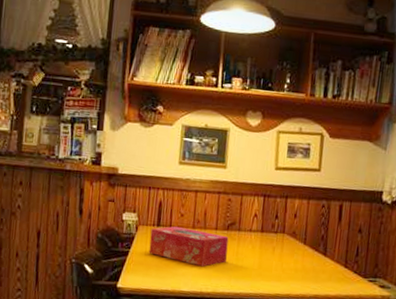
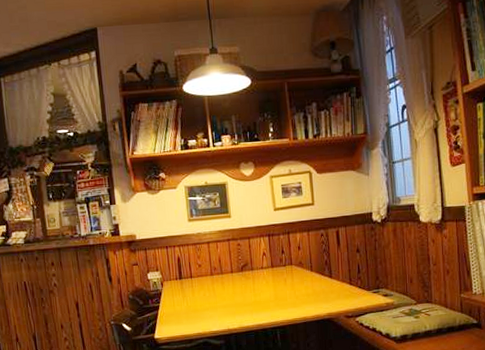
tissue box: present [148,226,229,267] -> none [175,276,247,308]

